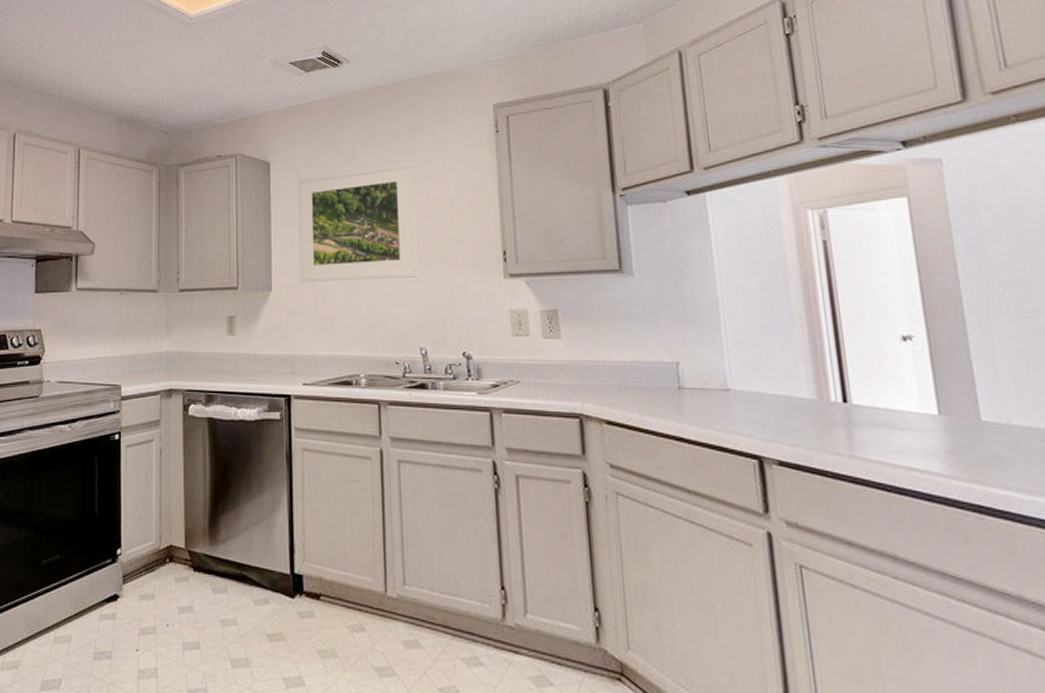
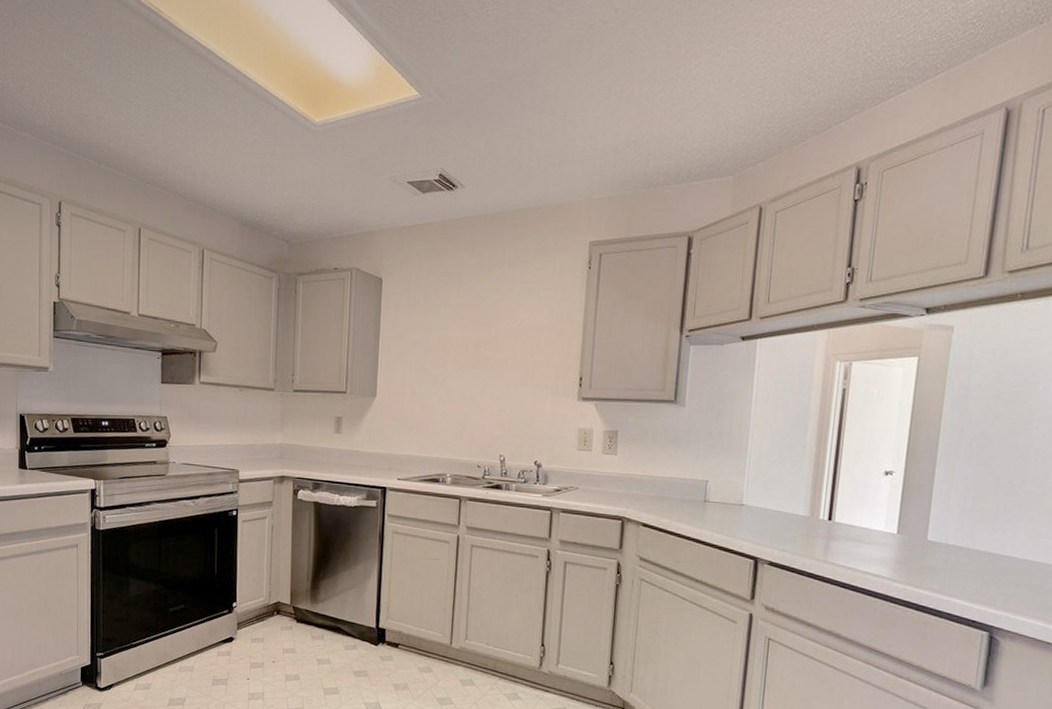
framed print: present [297,161,419,283] -> none [401,289,513,395]

